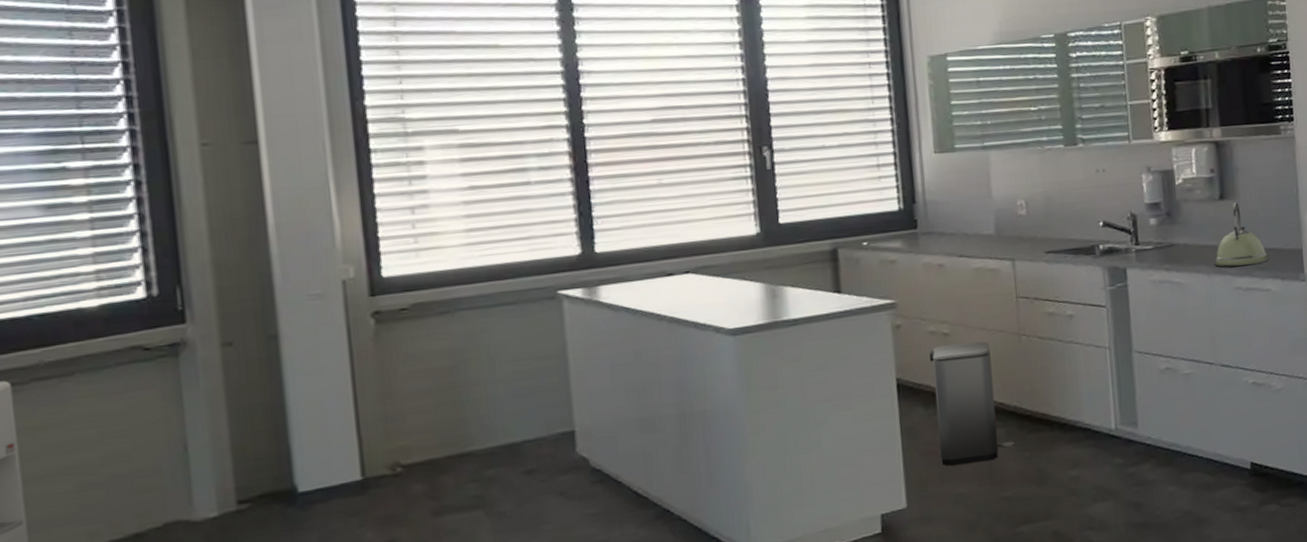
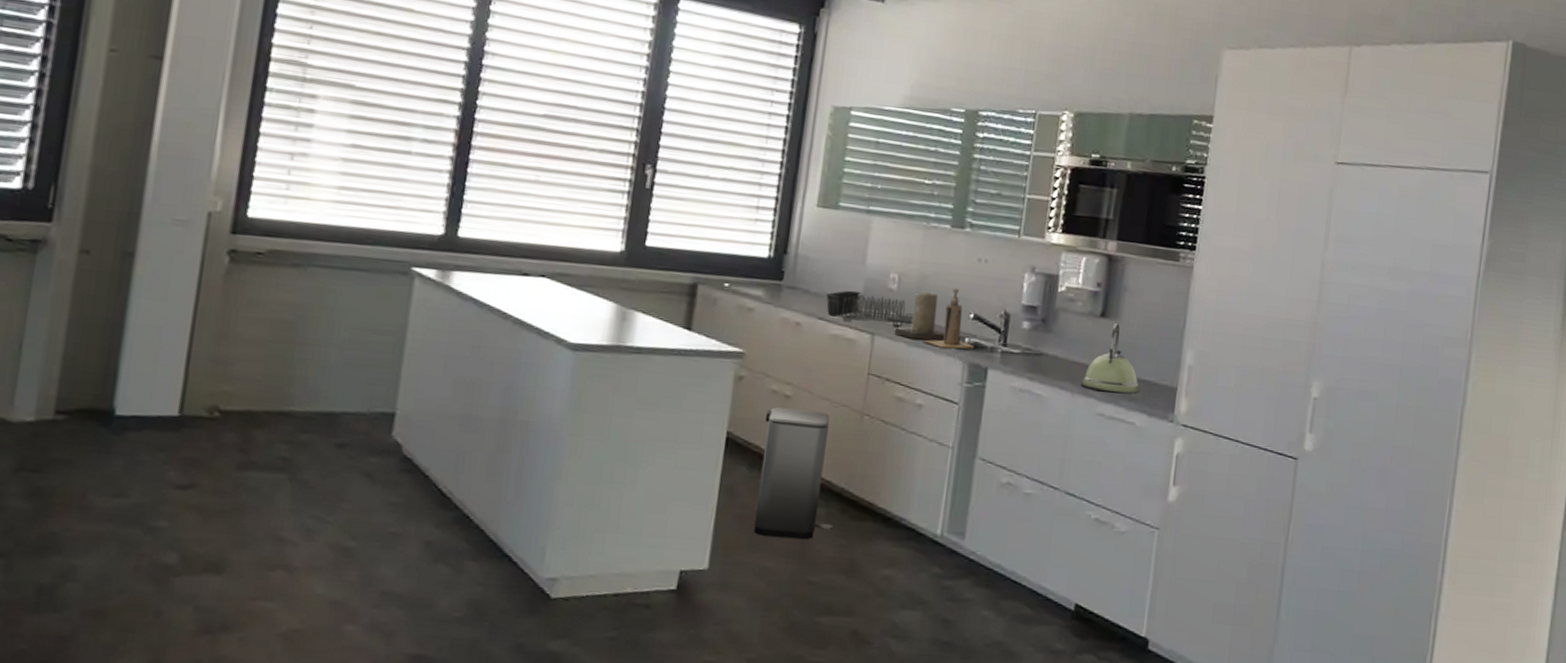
dish rack: none [961,221,1048,255] -> present [825,290,914,328]
paper towel roll: none [1032,209,1081,258] -> present [894,291,945,341]
soap dispenser: none [1061,201,1110,260] -> present [923,288,974,350]

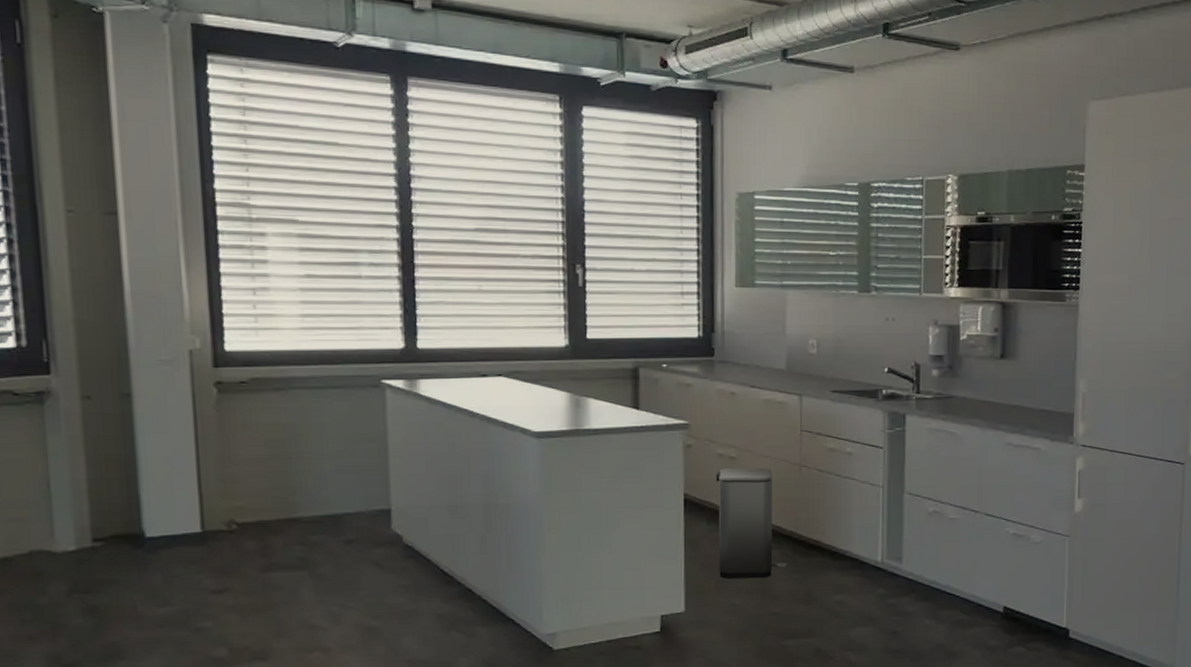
dish rack: present [825,290,914,328] -> none [754,358,835,387]
paper towel roll: present [894,291,945,341] -> none [819,352,865,397]
soap dispenser: present [923,288,974,350] -> none [846,346,891,402]
kettle: present [1081,322,1139,394] -> none [989,362,1041,424]

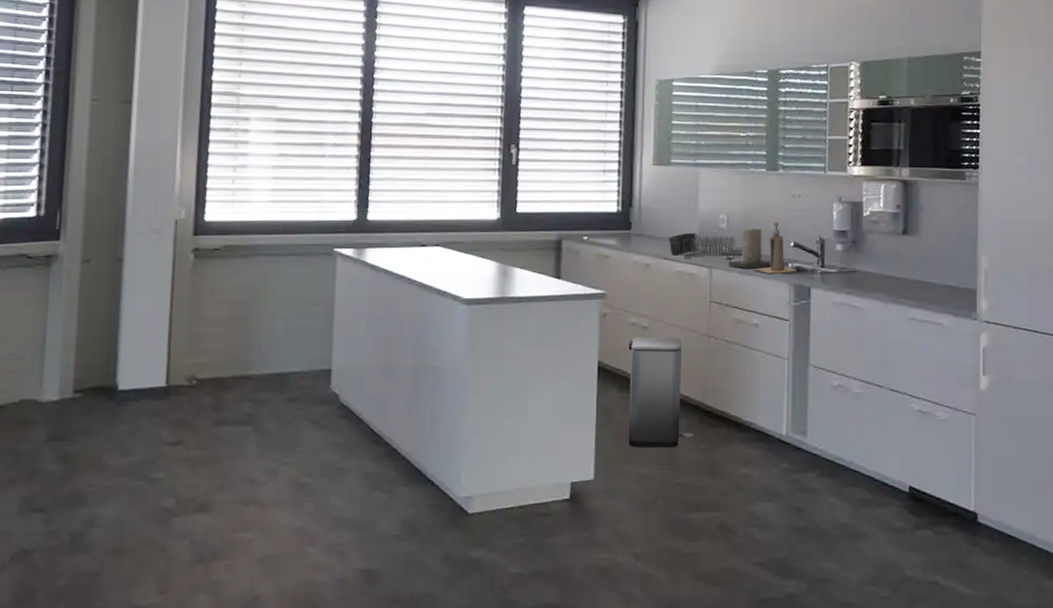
dish rack: none [754,358,835,387] -> present [668,232,743,260]
paper towel roll: none [819,352,865,397] -> present [728,227,771,270]
soap dispenser: none [846,346,891,402] -> present [754,222,797,275]

